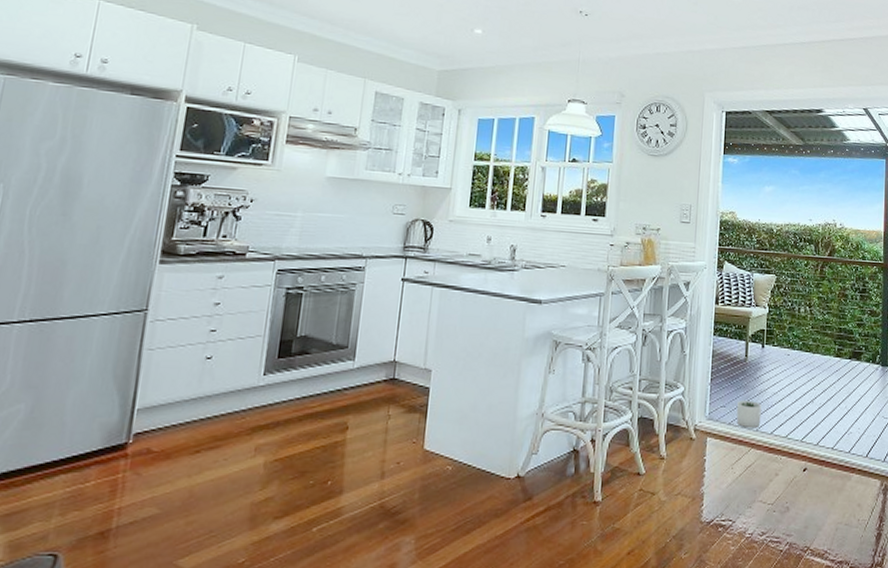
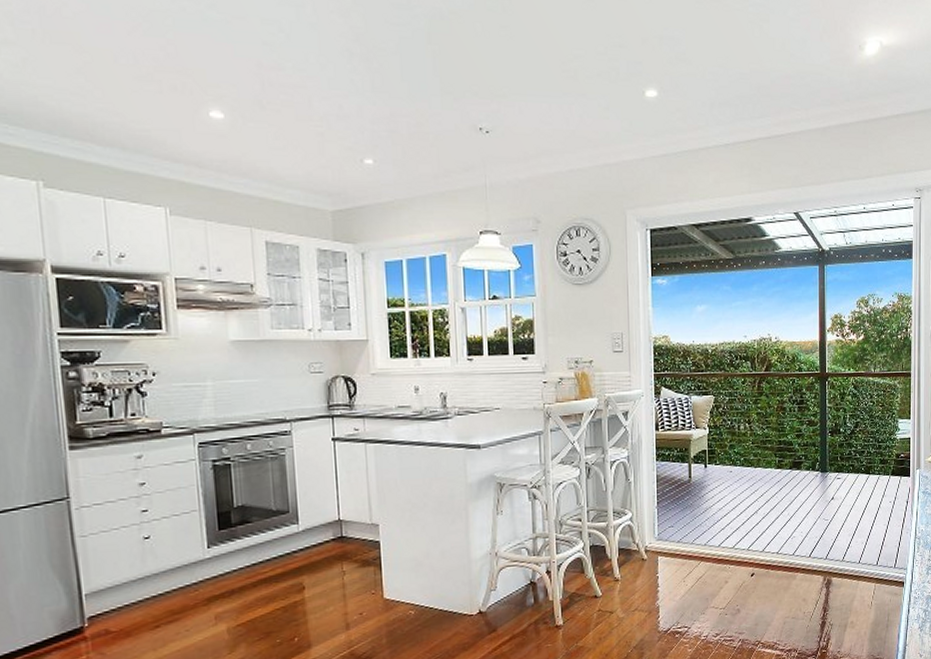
planter: present [737,400,761,429] -> none [685,518,708,544]

